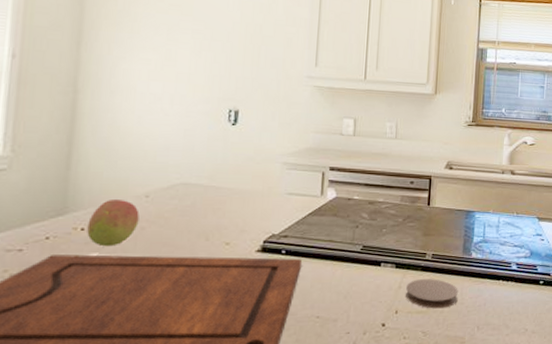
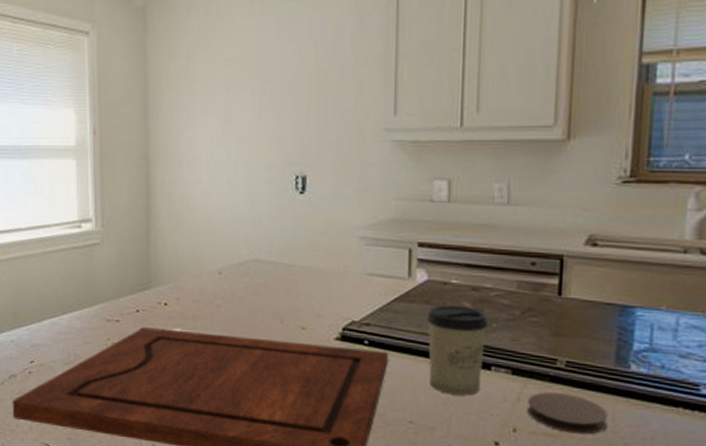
fruit: present [87,200,140,247] -> none [169,275,214,323]
cup: none [334,217,380,290] -> present [427,305,488,396]

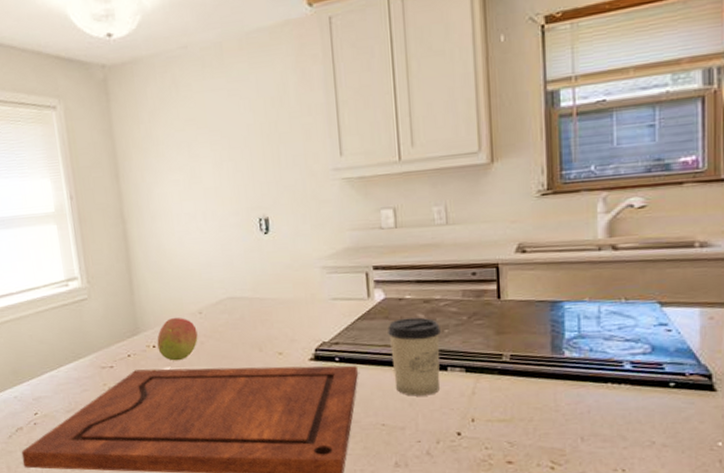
fruit: none [169,275,214,323] -> present [157,318,198,361]
coaster: present [528,392,608,435] -> none [482,383,551,417]

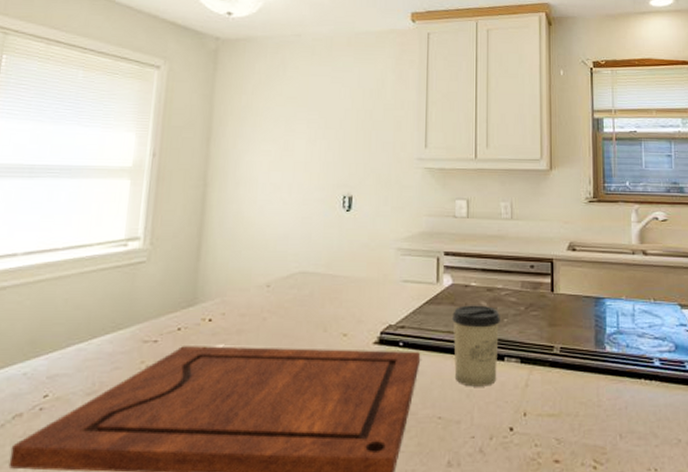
fruit: present [157,318,198,361] -> none [214,290,261,338]

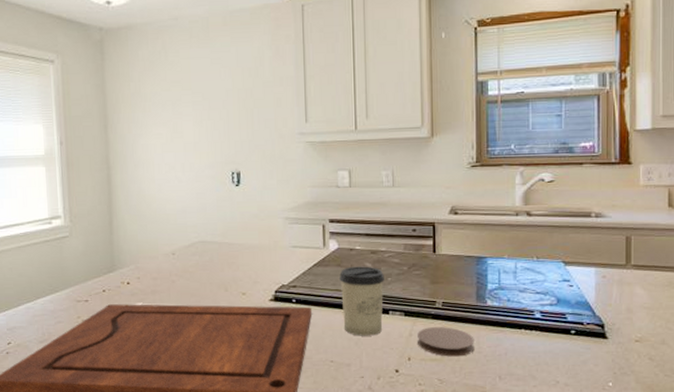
coaster: none [534,376,594,412] -> present [418,327,474,357]

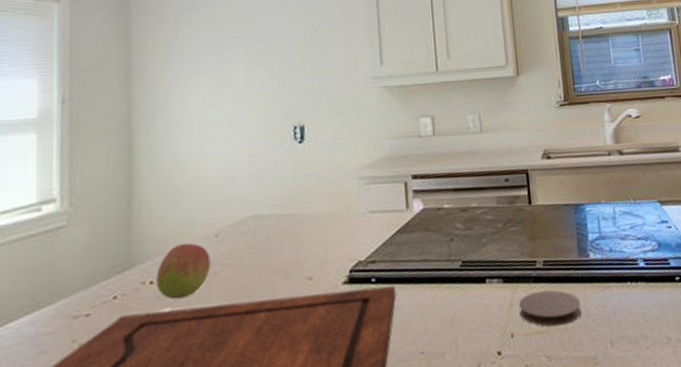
fruit: none [131,258,170,297] -> present [156,243,211,300]
cup: present [339,266,384,336] -> none [426,227,480,316]

